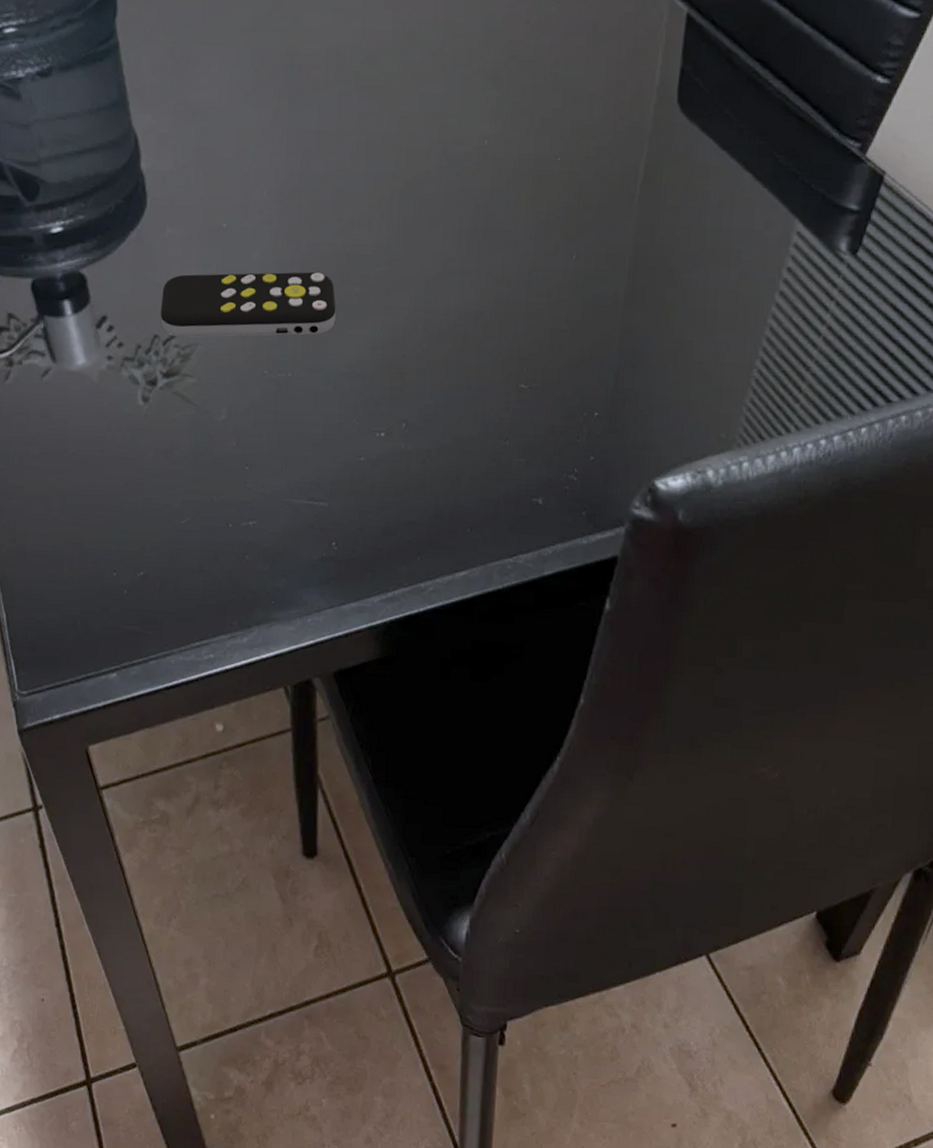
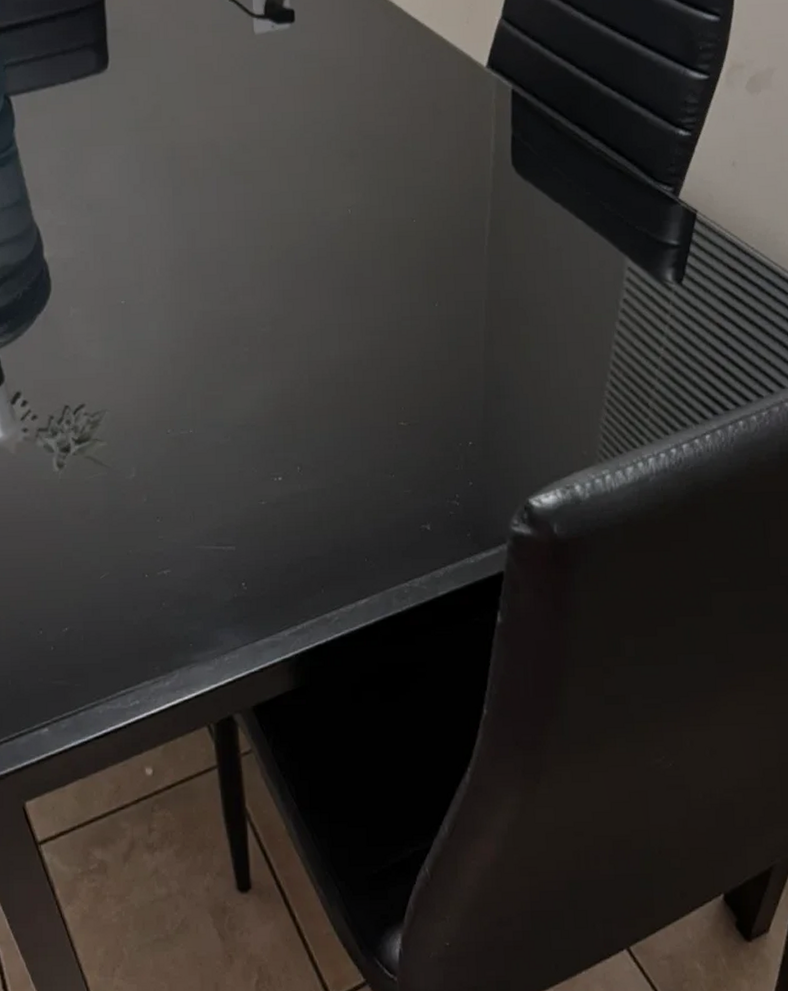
remote control: present [160,272,336,338] -> none [69,337,229,406]

